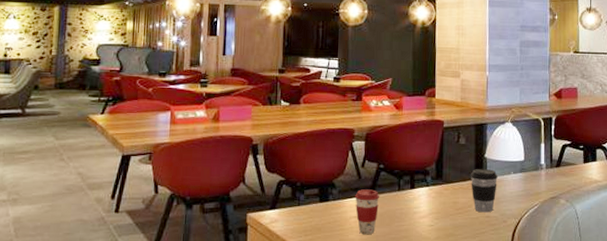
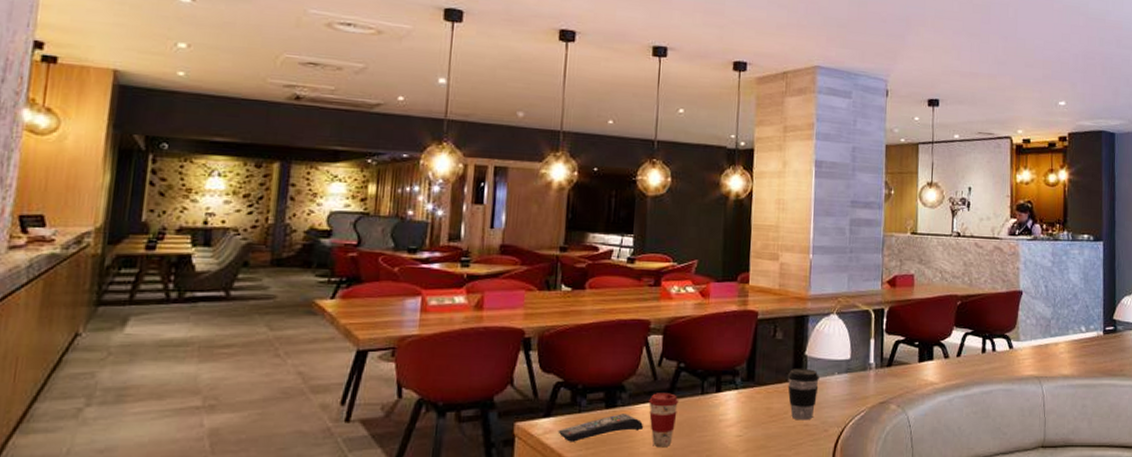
remote control: none [282,206,352,230] -> present [558,414,644,442]

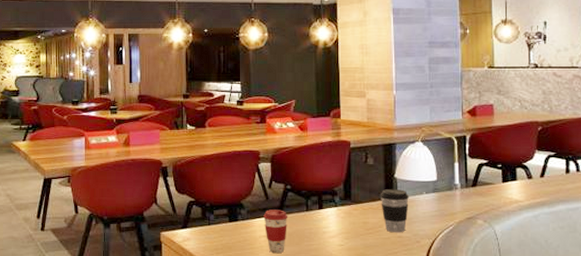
remote control: present [558,414,644,442] -> none [194,226,261,248]

